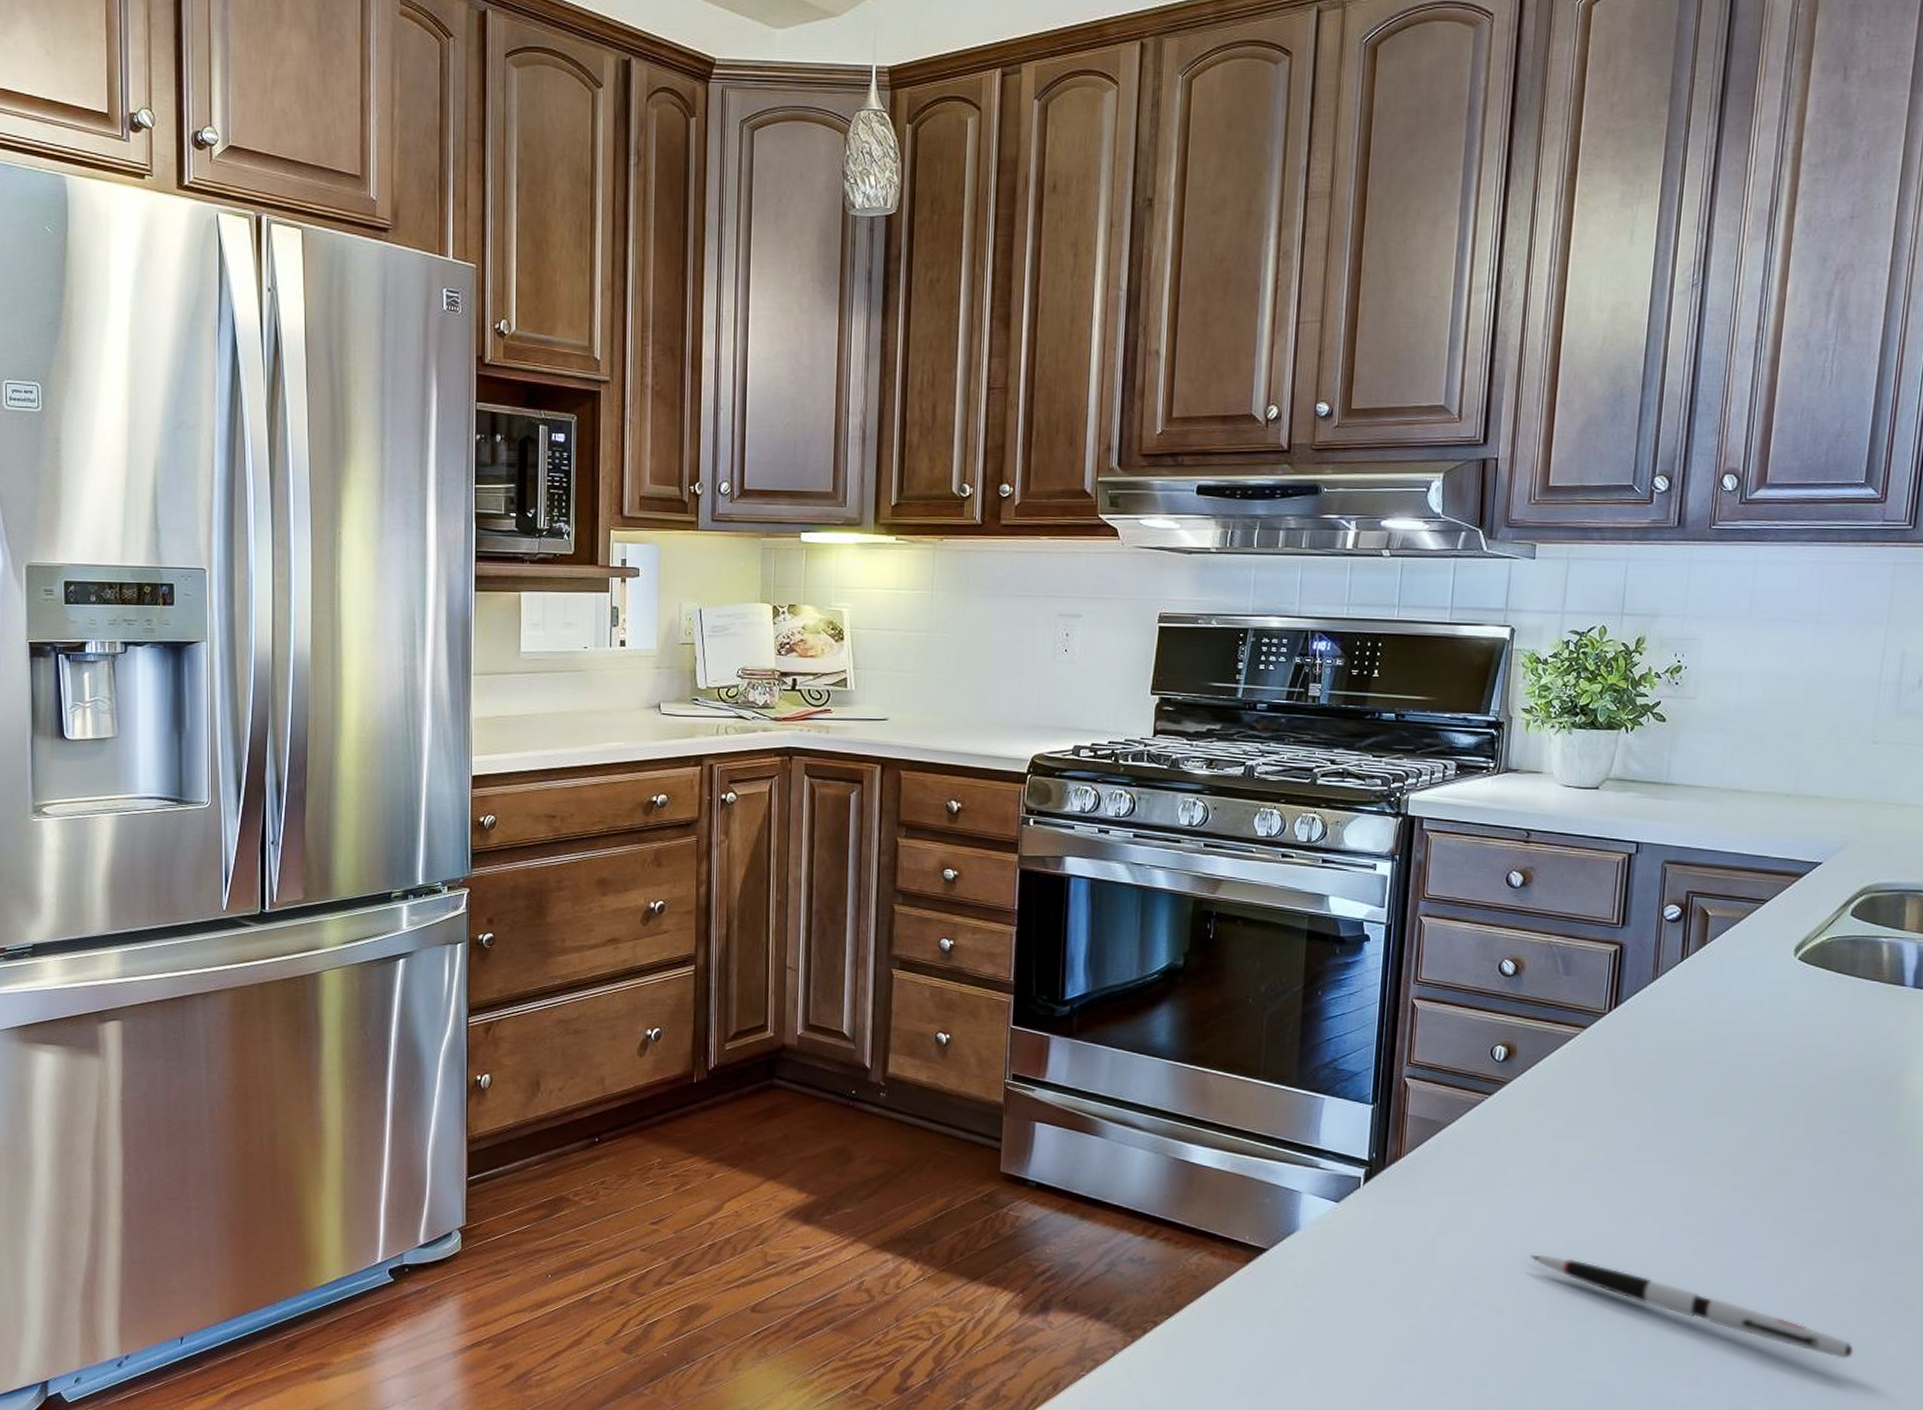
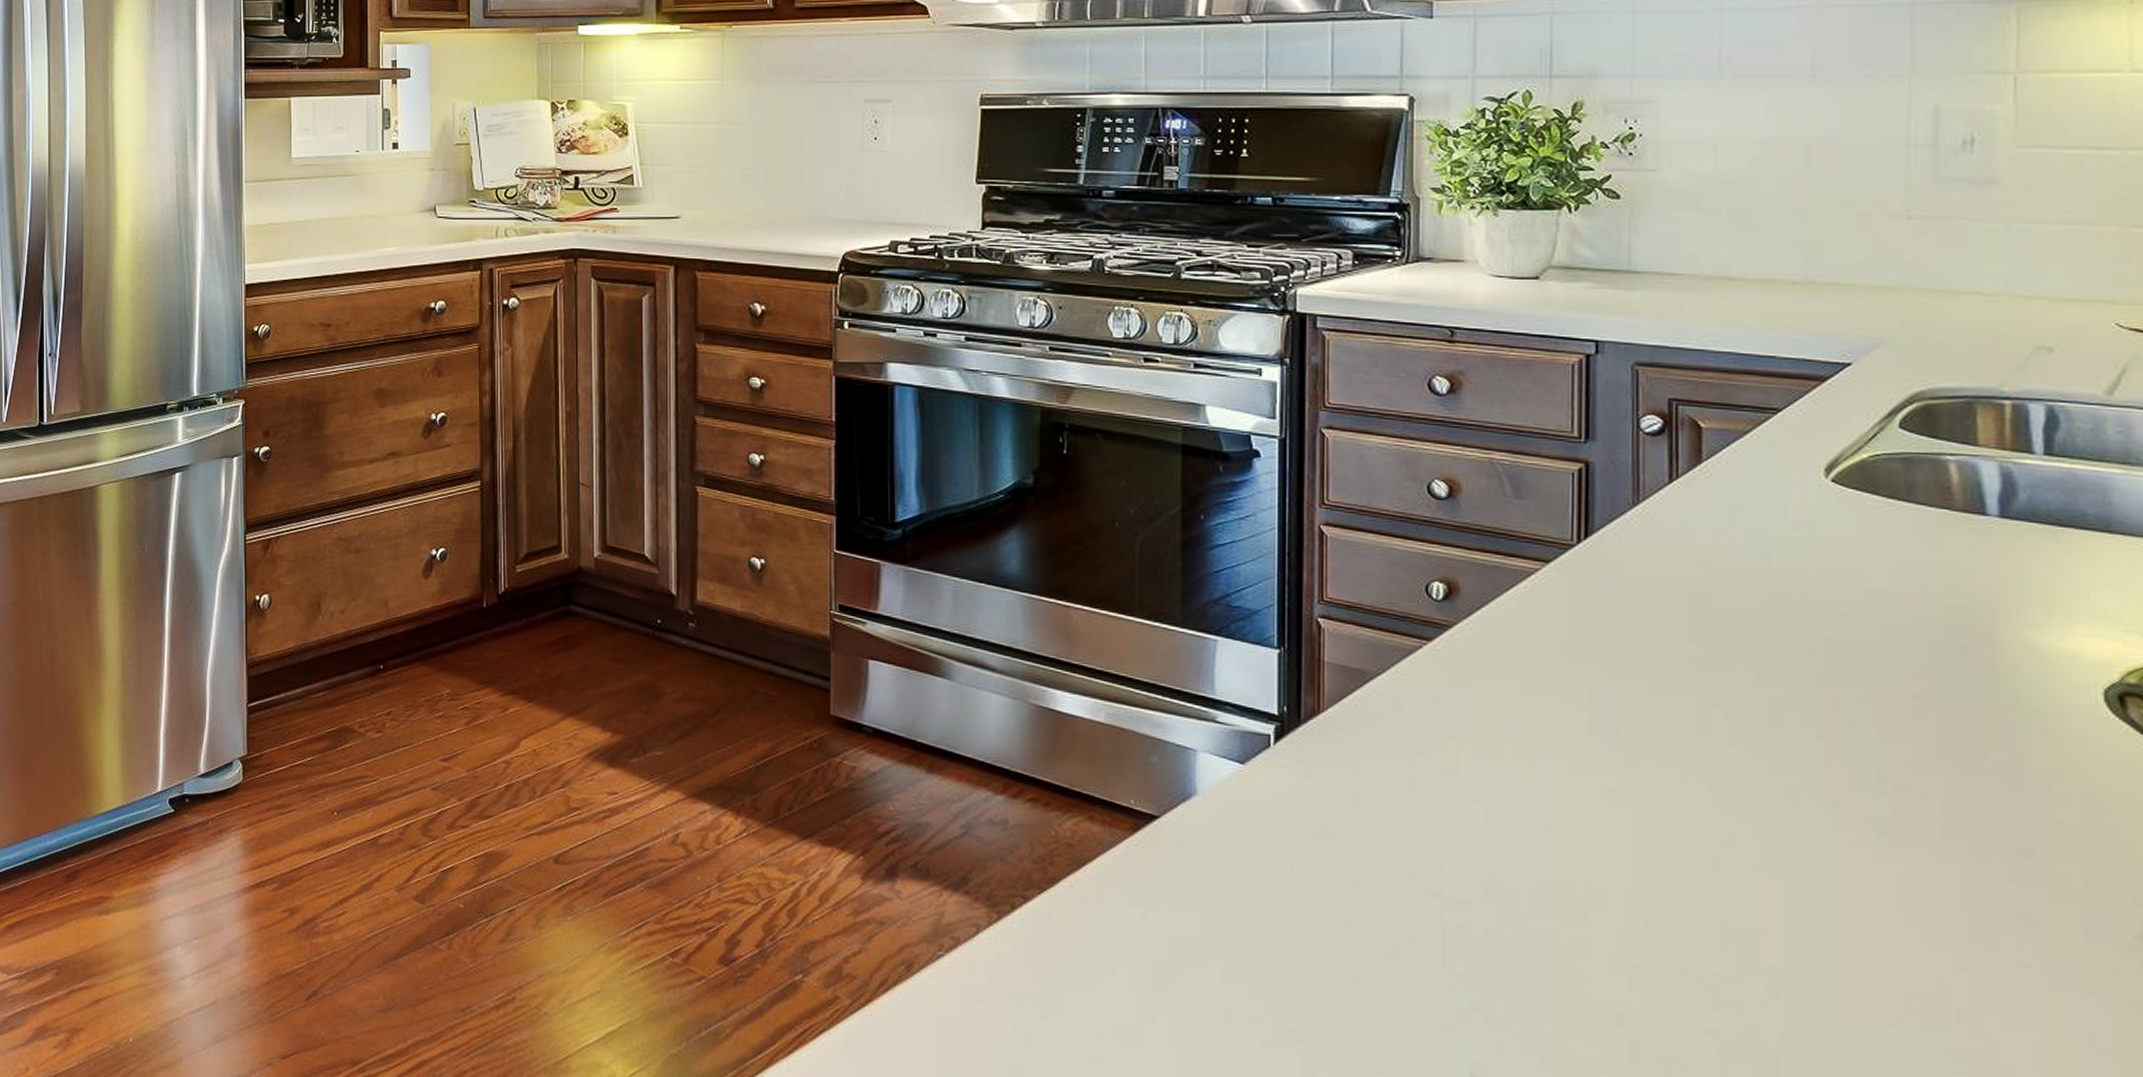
pen: present [1531,1254,1854,1359] -> none [1500,837,1966,990]

